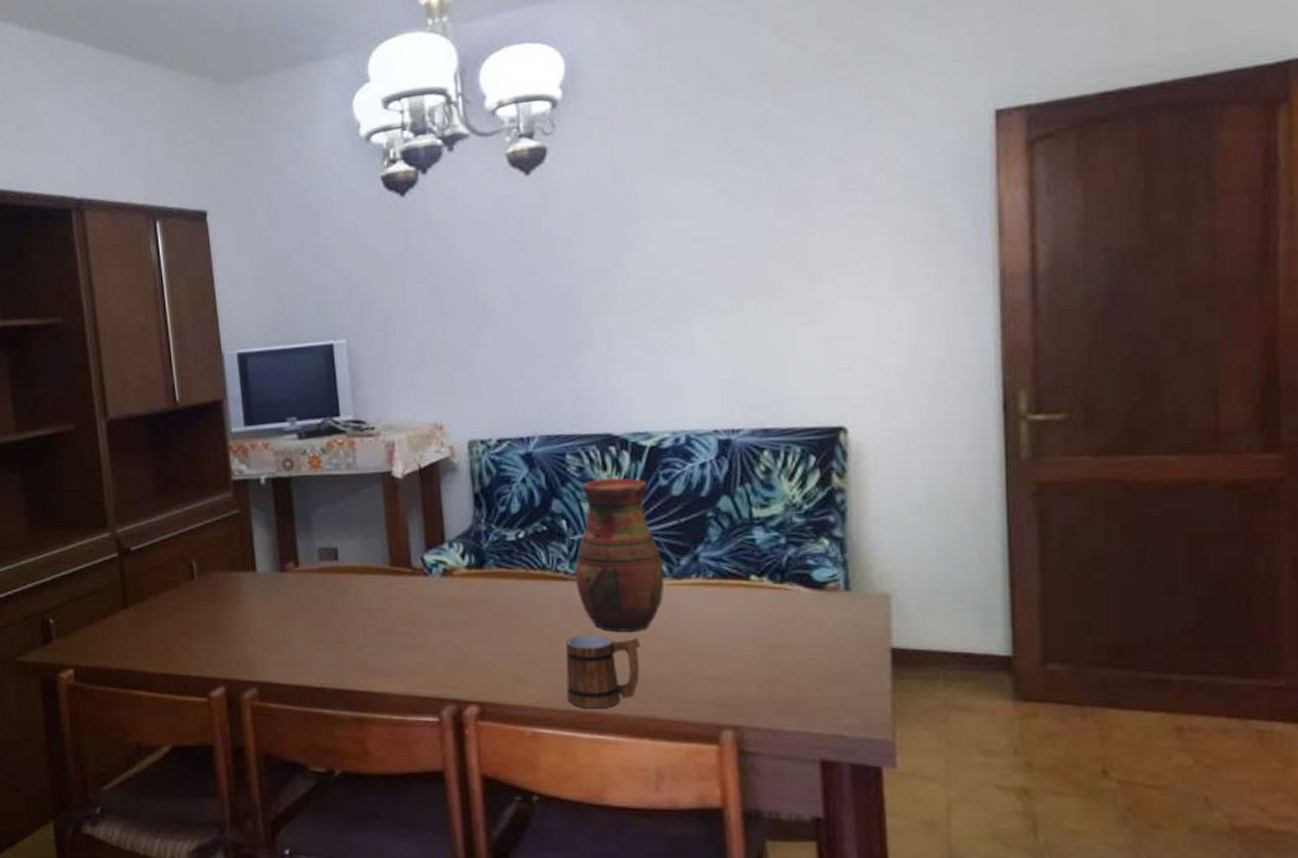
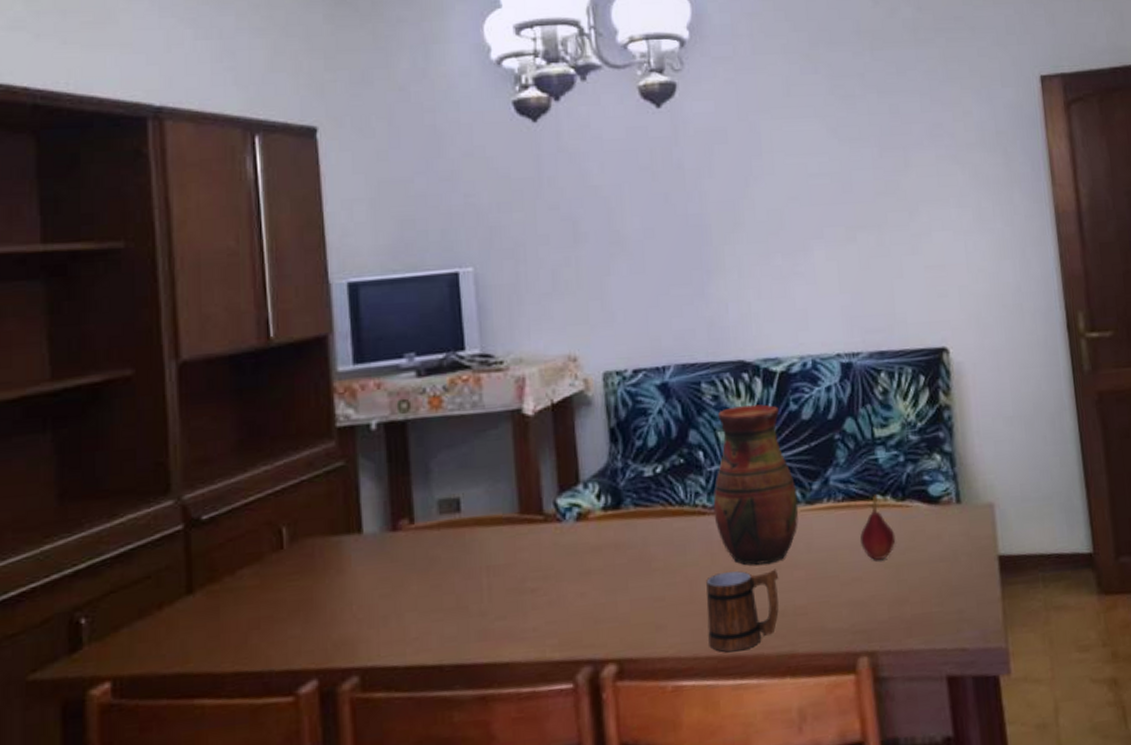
fruit: none [731,575,771,640] -> present [860,495,896,561]

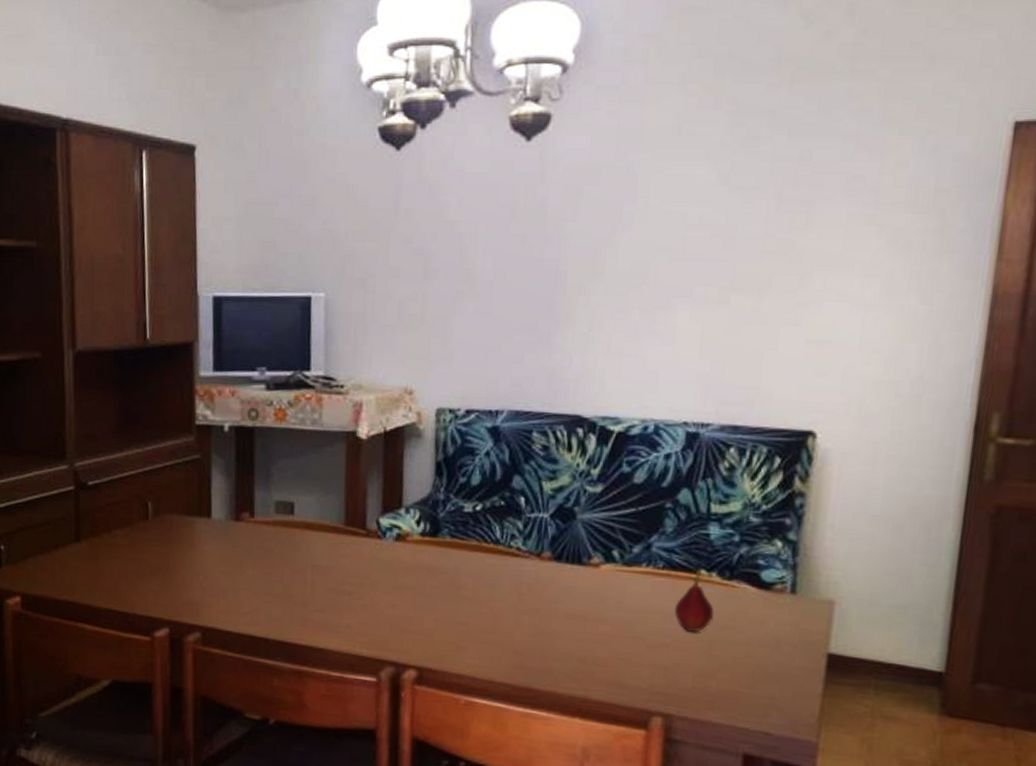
mug: present [706,568,779,652] -> none [505,612,583,685]
vase: present [713,404,799,565] -> none [526,459,616,614]

